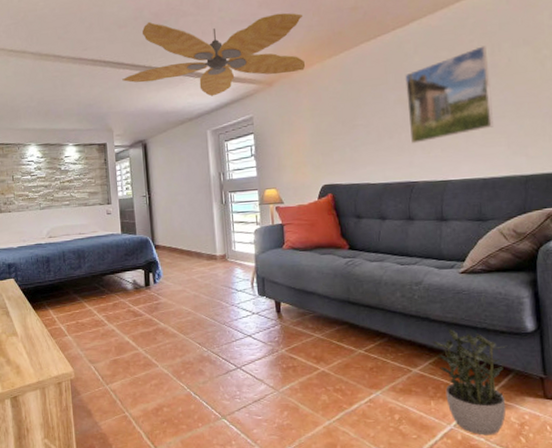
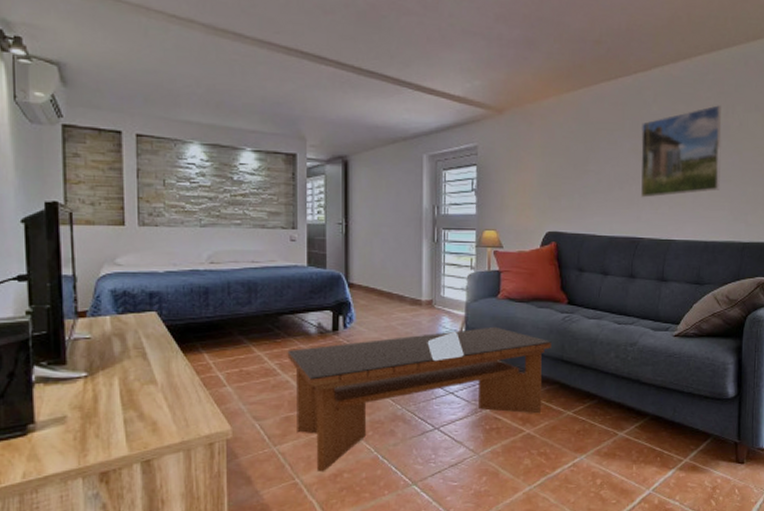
coffee table: none [111,274,337,407] -> present [287,326,552,472]
ceiling fan: present [122,12,306,97] -> none [323,12,544,116]
potted plant: present [432,329,507,436] -> none [640,393,709,499]

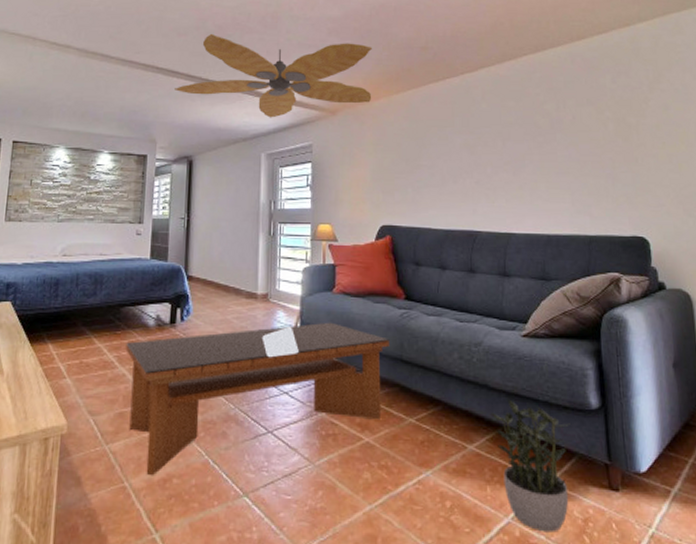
ceiling fan: none [323,12,544,116] -> present [174,33,373,118]
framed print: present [640,105,721,198] -> none [471,100,558,191]
potted plant: none [640,393,709,499] -> present [490,400,570,533]

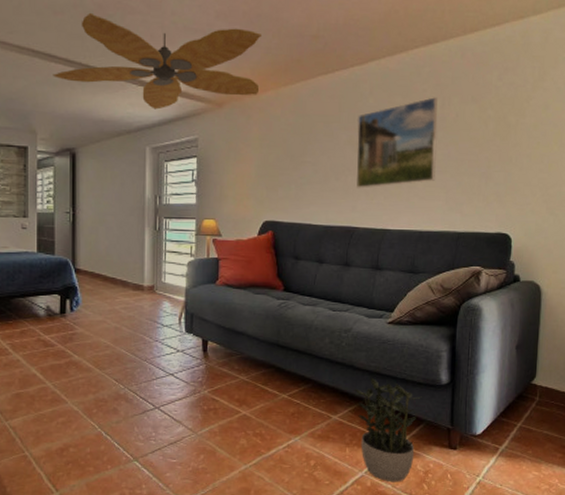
coffee table: present [125,322,390,476] -> none [18,311,268,446]
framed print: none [471,100,558,191] -> present [356,97,438,188]

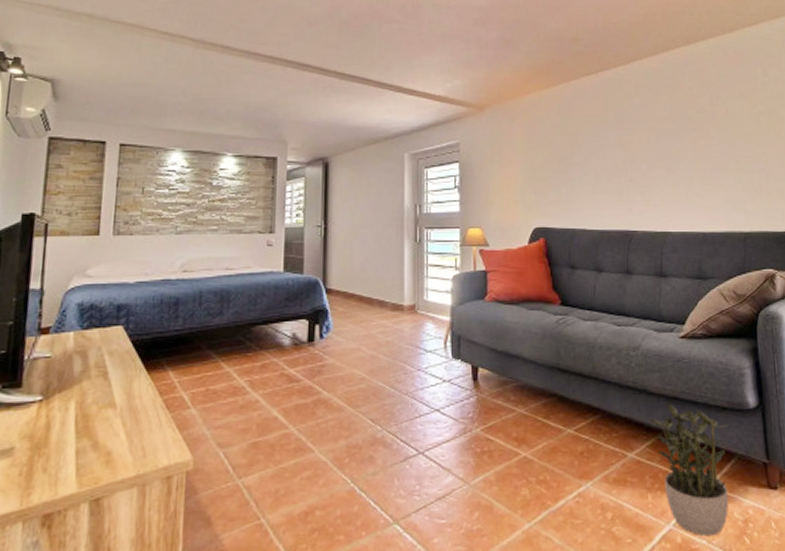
ceiling fan: present [53,12,263,110] -> none [306,23,522,115]
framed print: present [356,97,438,188] -> none [624,94,713,189]

